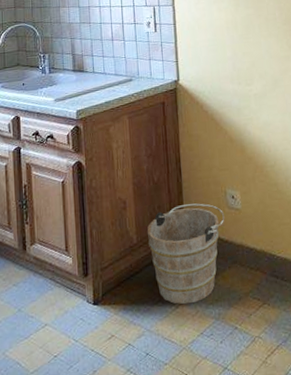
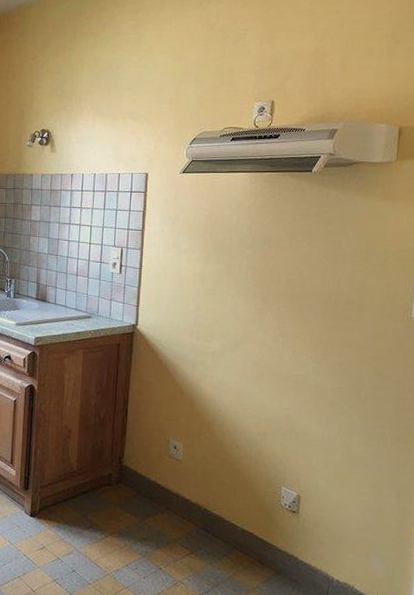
bucket: present [147,203,225,305] -> none [87,444,165,537]

